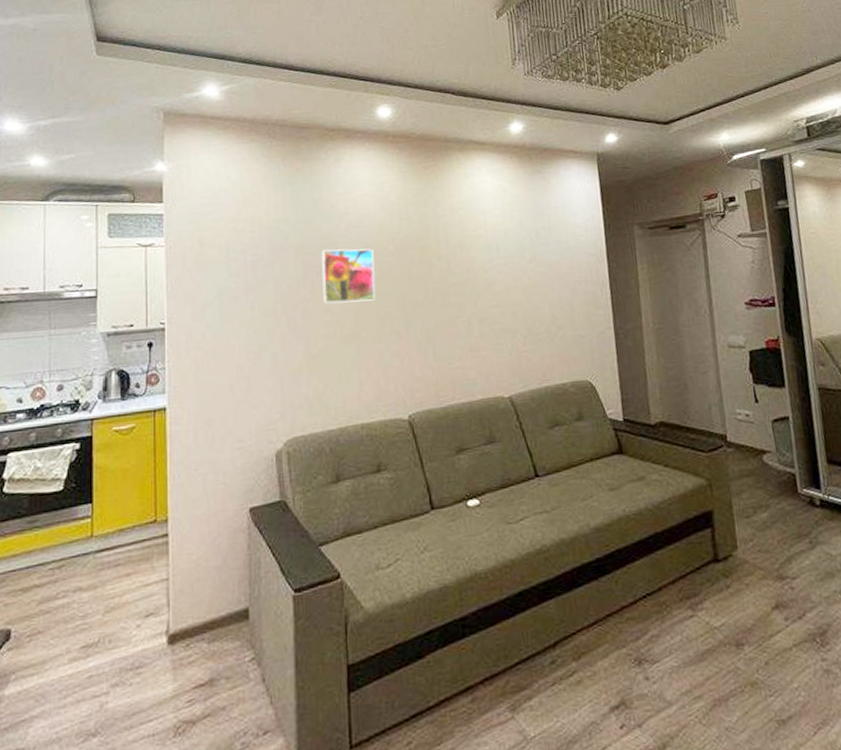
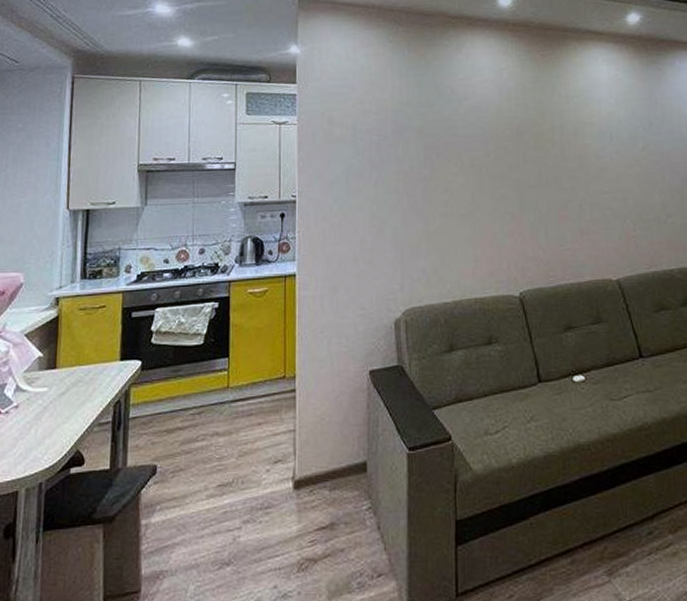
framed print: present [321,248,376,304] -> none [441,132,492,184]

